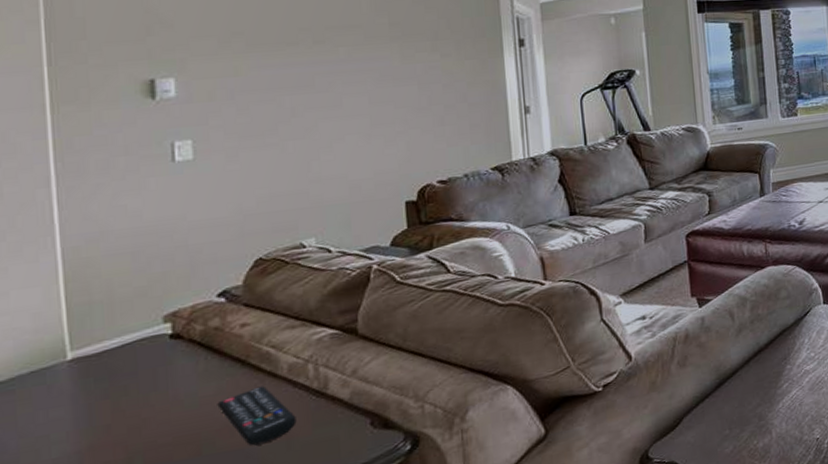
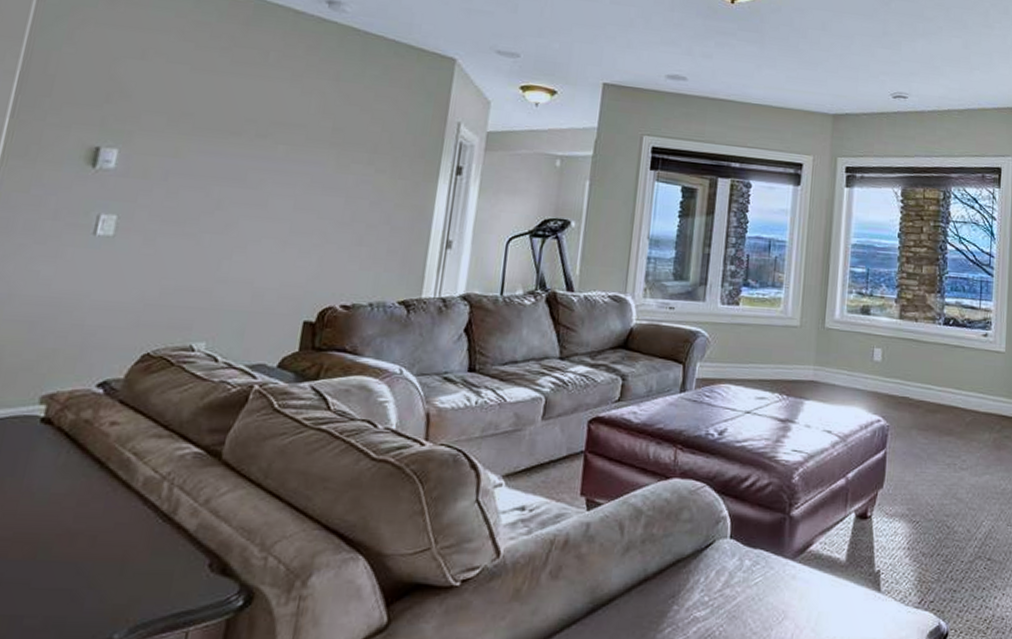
remote control: present [217,385,297,446] -> none [64,495,138,562]

